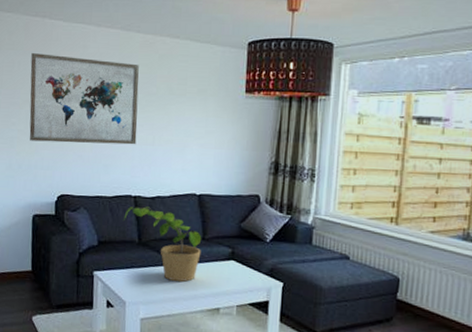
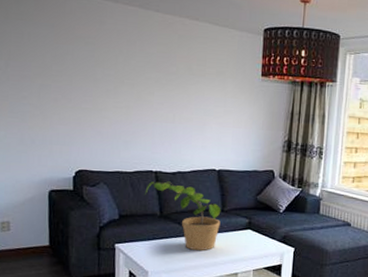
wall art: present [29,53,139,145] -> none [42,25,159,122]

